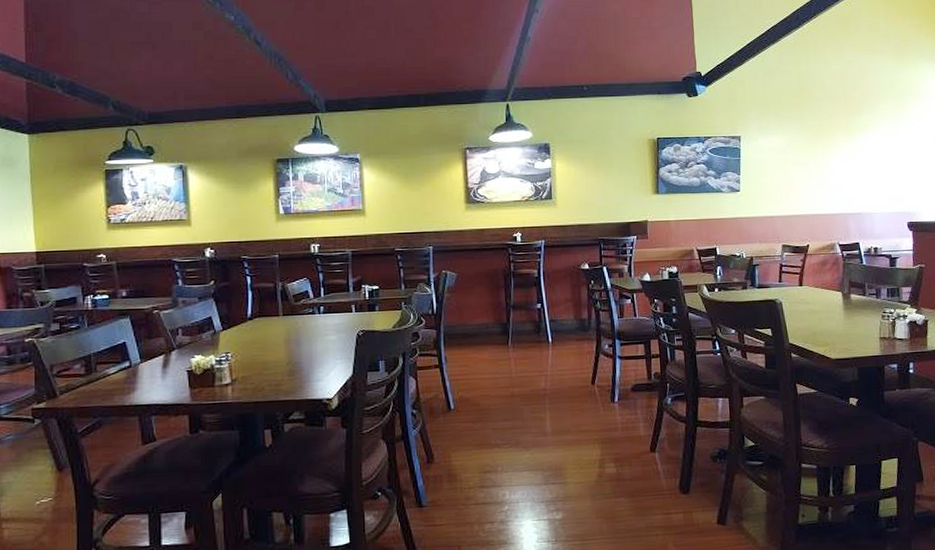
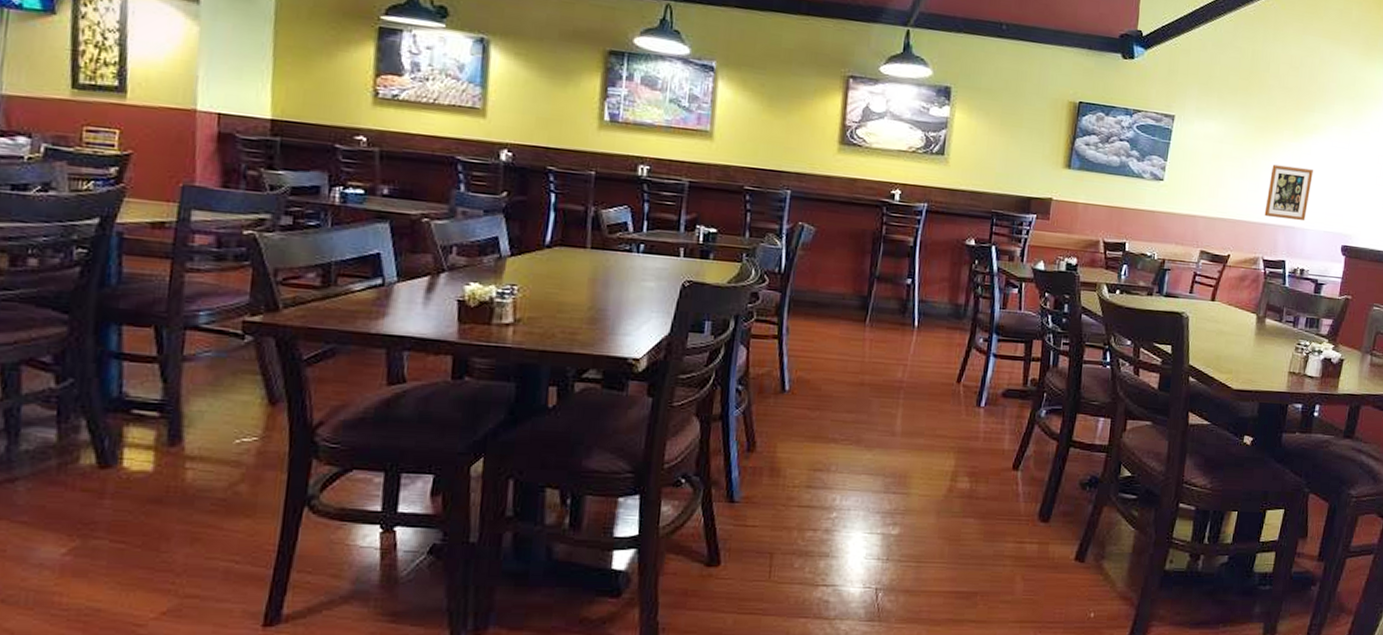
wall art: none [833,162,871,208] -> present [1264,164,1313,222]

